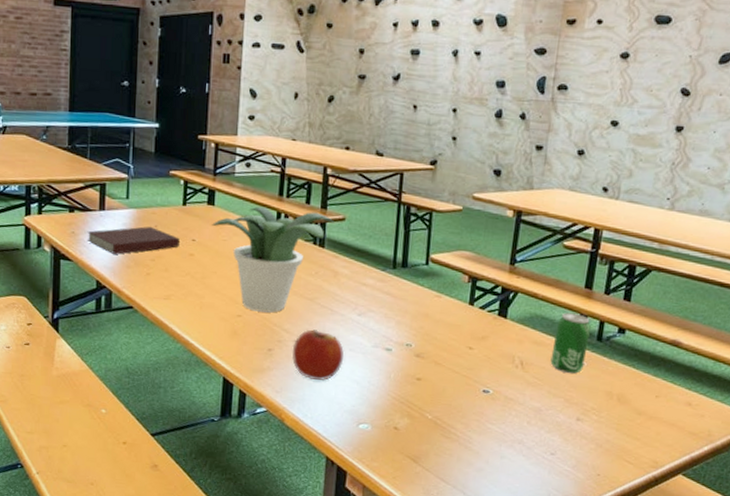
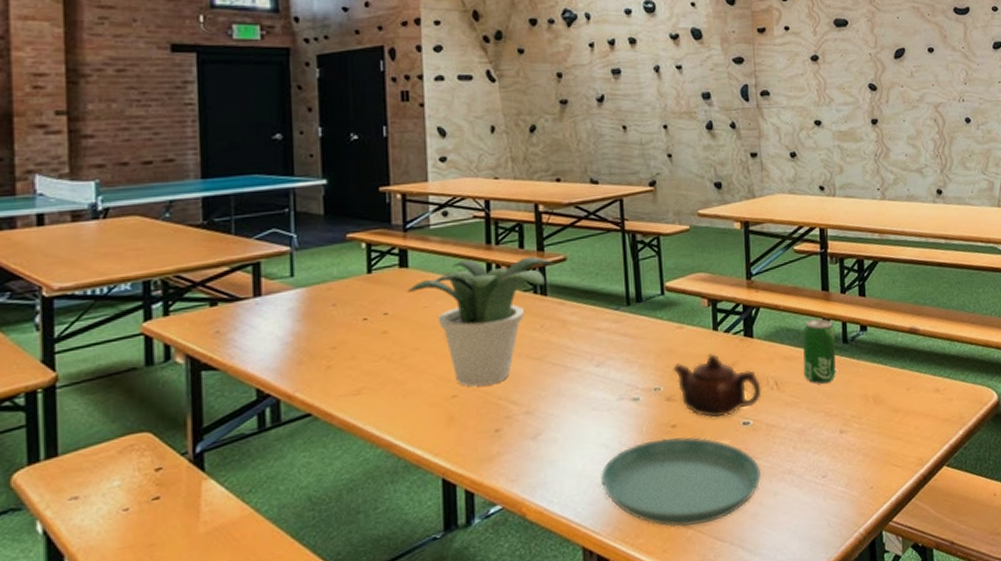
notebook: present [87,226,180,254] -> none [238,305,367,350]
apple: present [292,329,344,380] -> none [524,394,586,456]
saucer: none [348,386,493,465] -> present [600,436,761,528]
teapot: none [425,325,507,382] -> present [672,353,762,418]

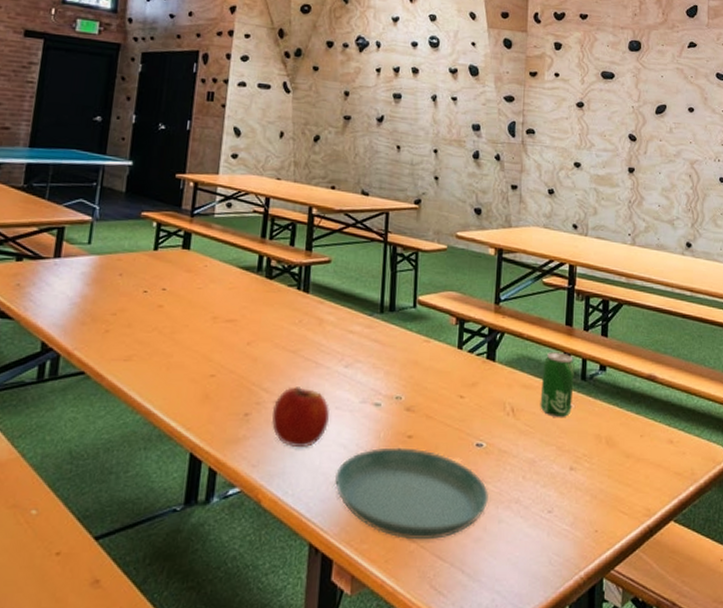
potted plant: present [407,256,555,387] -> none [186,250,320,370]
apple: none [524,394,586,456] -> present [272,387,329,447]
teapot: present [672,353,762,418] -> none [415,371,498,435]

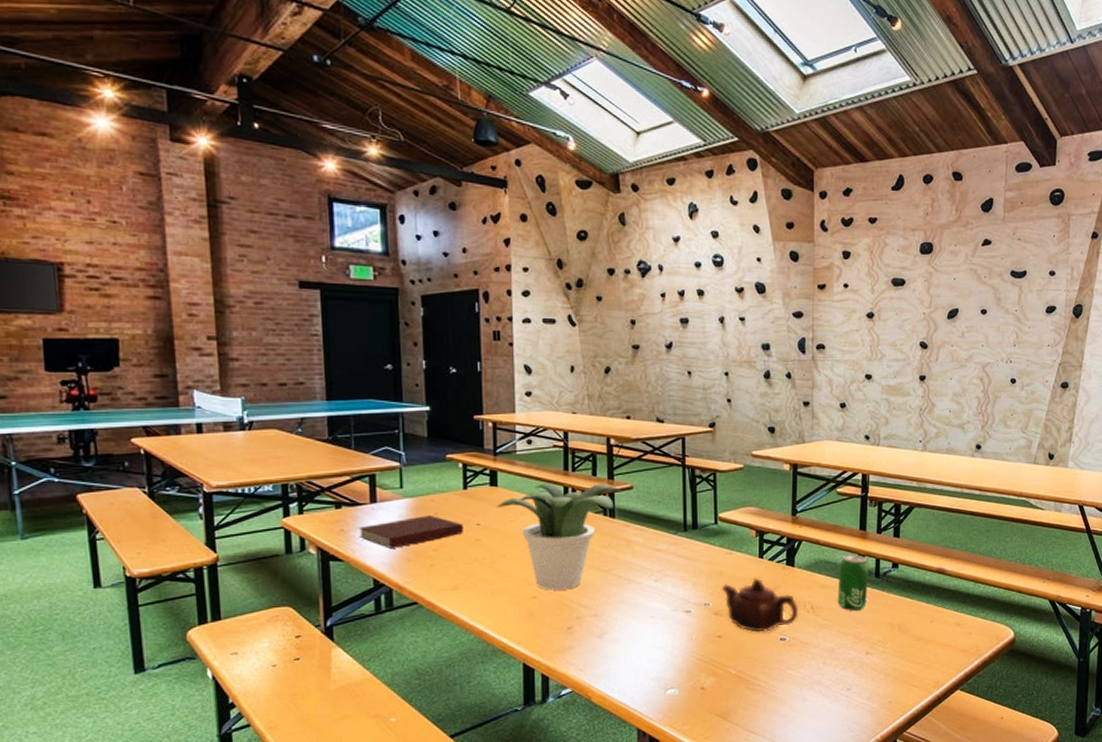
notebook: none [34,274,148,309] -> present [358,514,463,548]
potted plant: none [186,250,320,370] -> present [497,483,623,591]
apple: present [272,387,329,447] -> none [592,601,644,652]
saucer: present [334,447,489,540] -> none [654,646,793,720]
teapot: none [415,371,498,435] -> present [721,578,799,633]

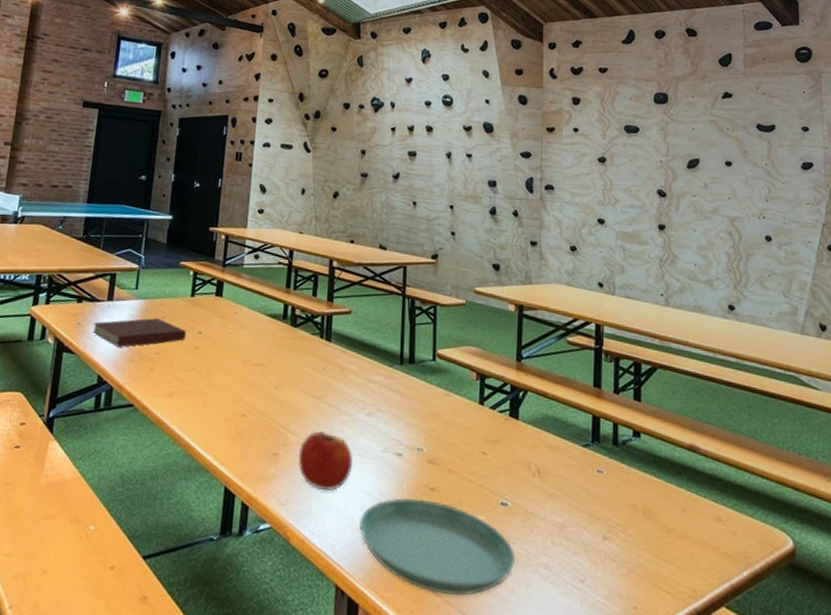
potted plant: present [497,483,623,591] -> none [219,298,341,412]
apple: none [592,601,644,652] -> present [298,431,353,491]
saucer: none [654,646,793,720] -> present [358,497,515,596]
teapot: present [721,578,799,633] -> none [437,426,523,493]
soda can: present [837,554,869,612] -> none [568,413,605,484]

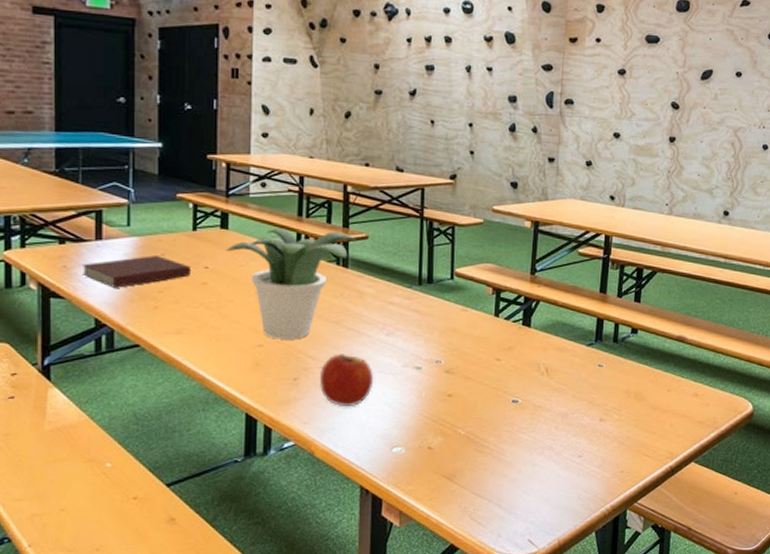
potted plant: none [219,298,341,412] -> present [226,228,357,340]
saucer: present [358,497,515,596] -> none [380,405,524,482]

